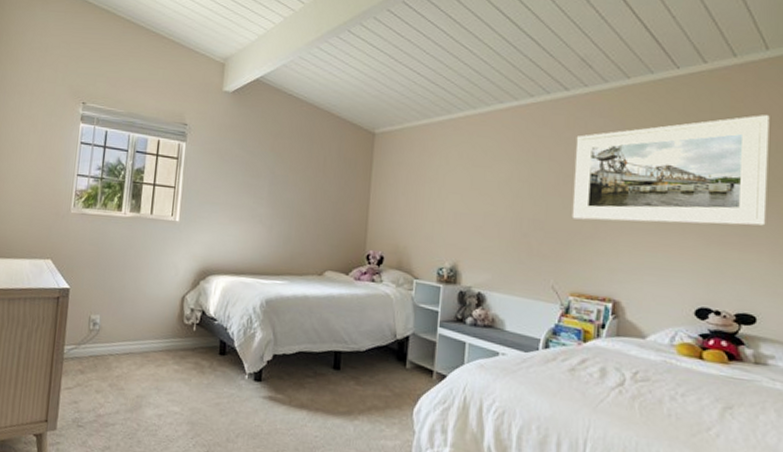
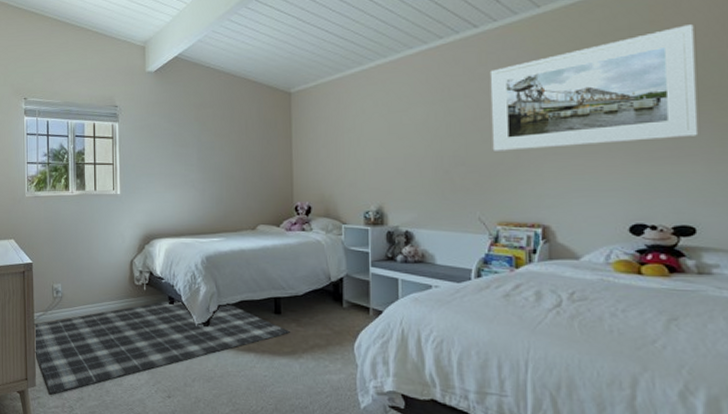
rug: none [59,343,348,440] -> present [33,298,290,394]

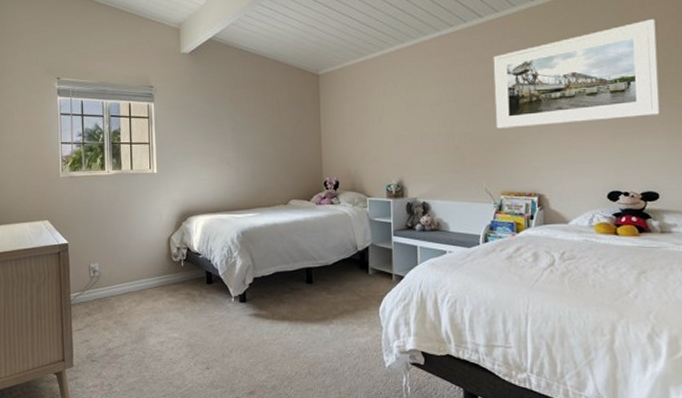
rug: present [33,298,290,394] -> none [70,273,321,373]

